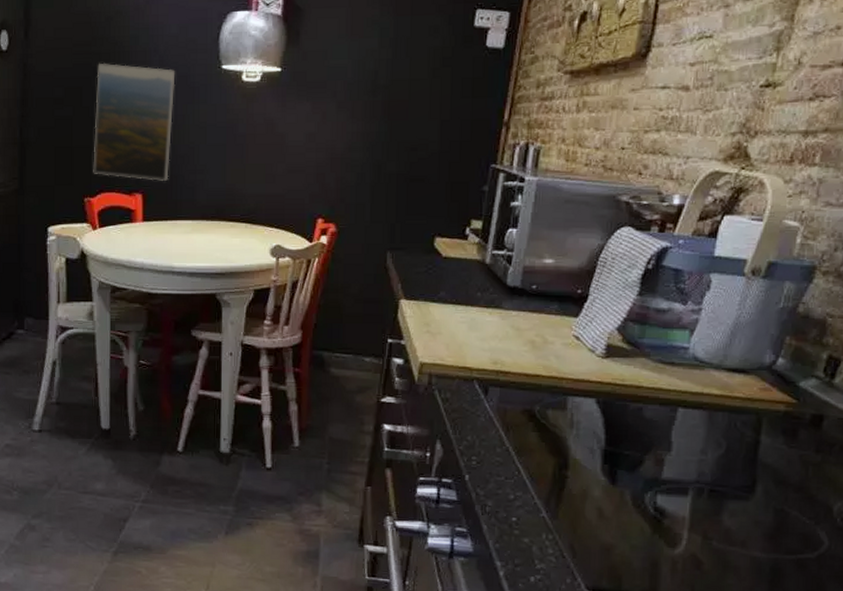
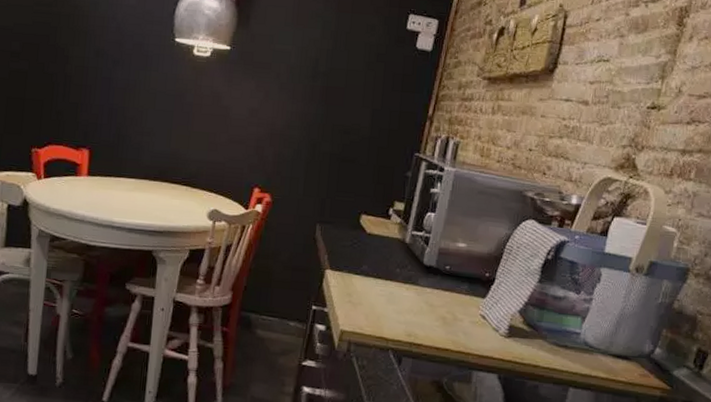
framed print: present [93,63,176,181] -> none [43,23,131,140]

